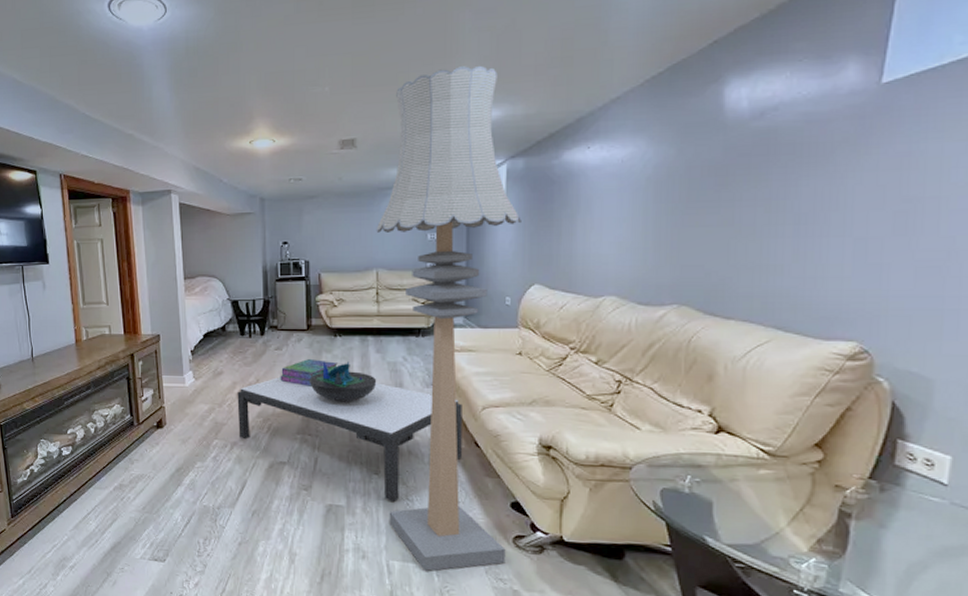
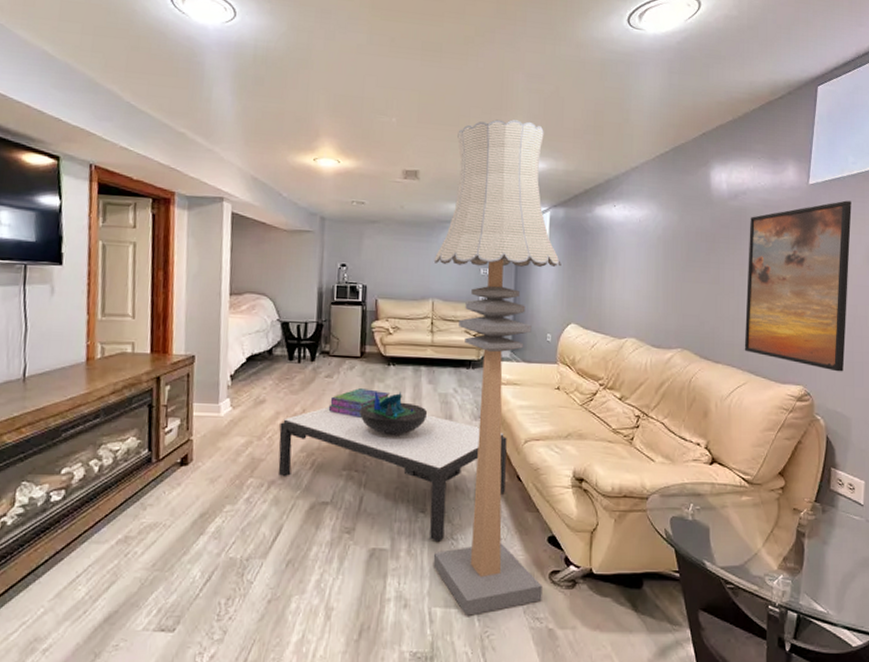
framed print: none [768,97,955,323] -> present [744,200,852,372]

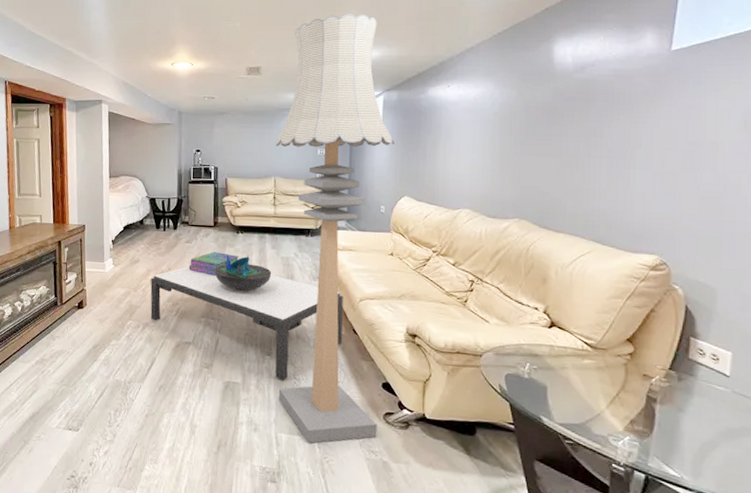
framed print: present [744,200,852,372] -> none [589,64,725,242]

